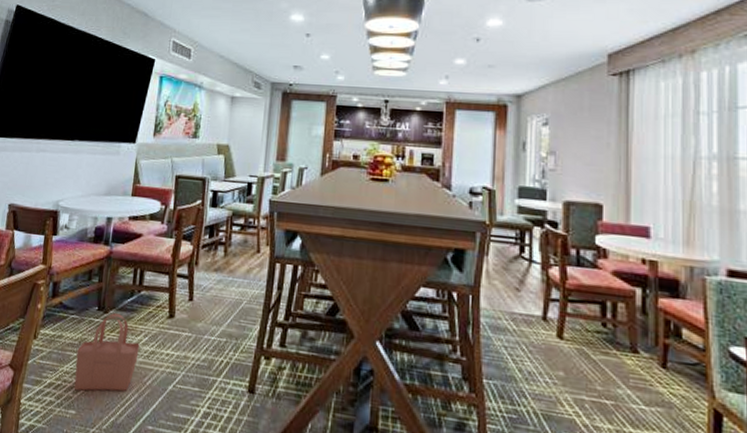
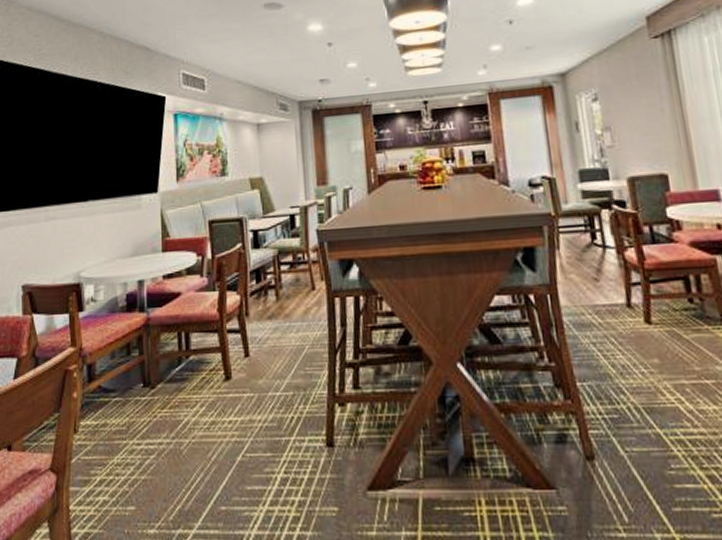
shopping bag: present [74,313,140,392] -> none [126,386,198,483]

